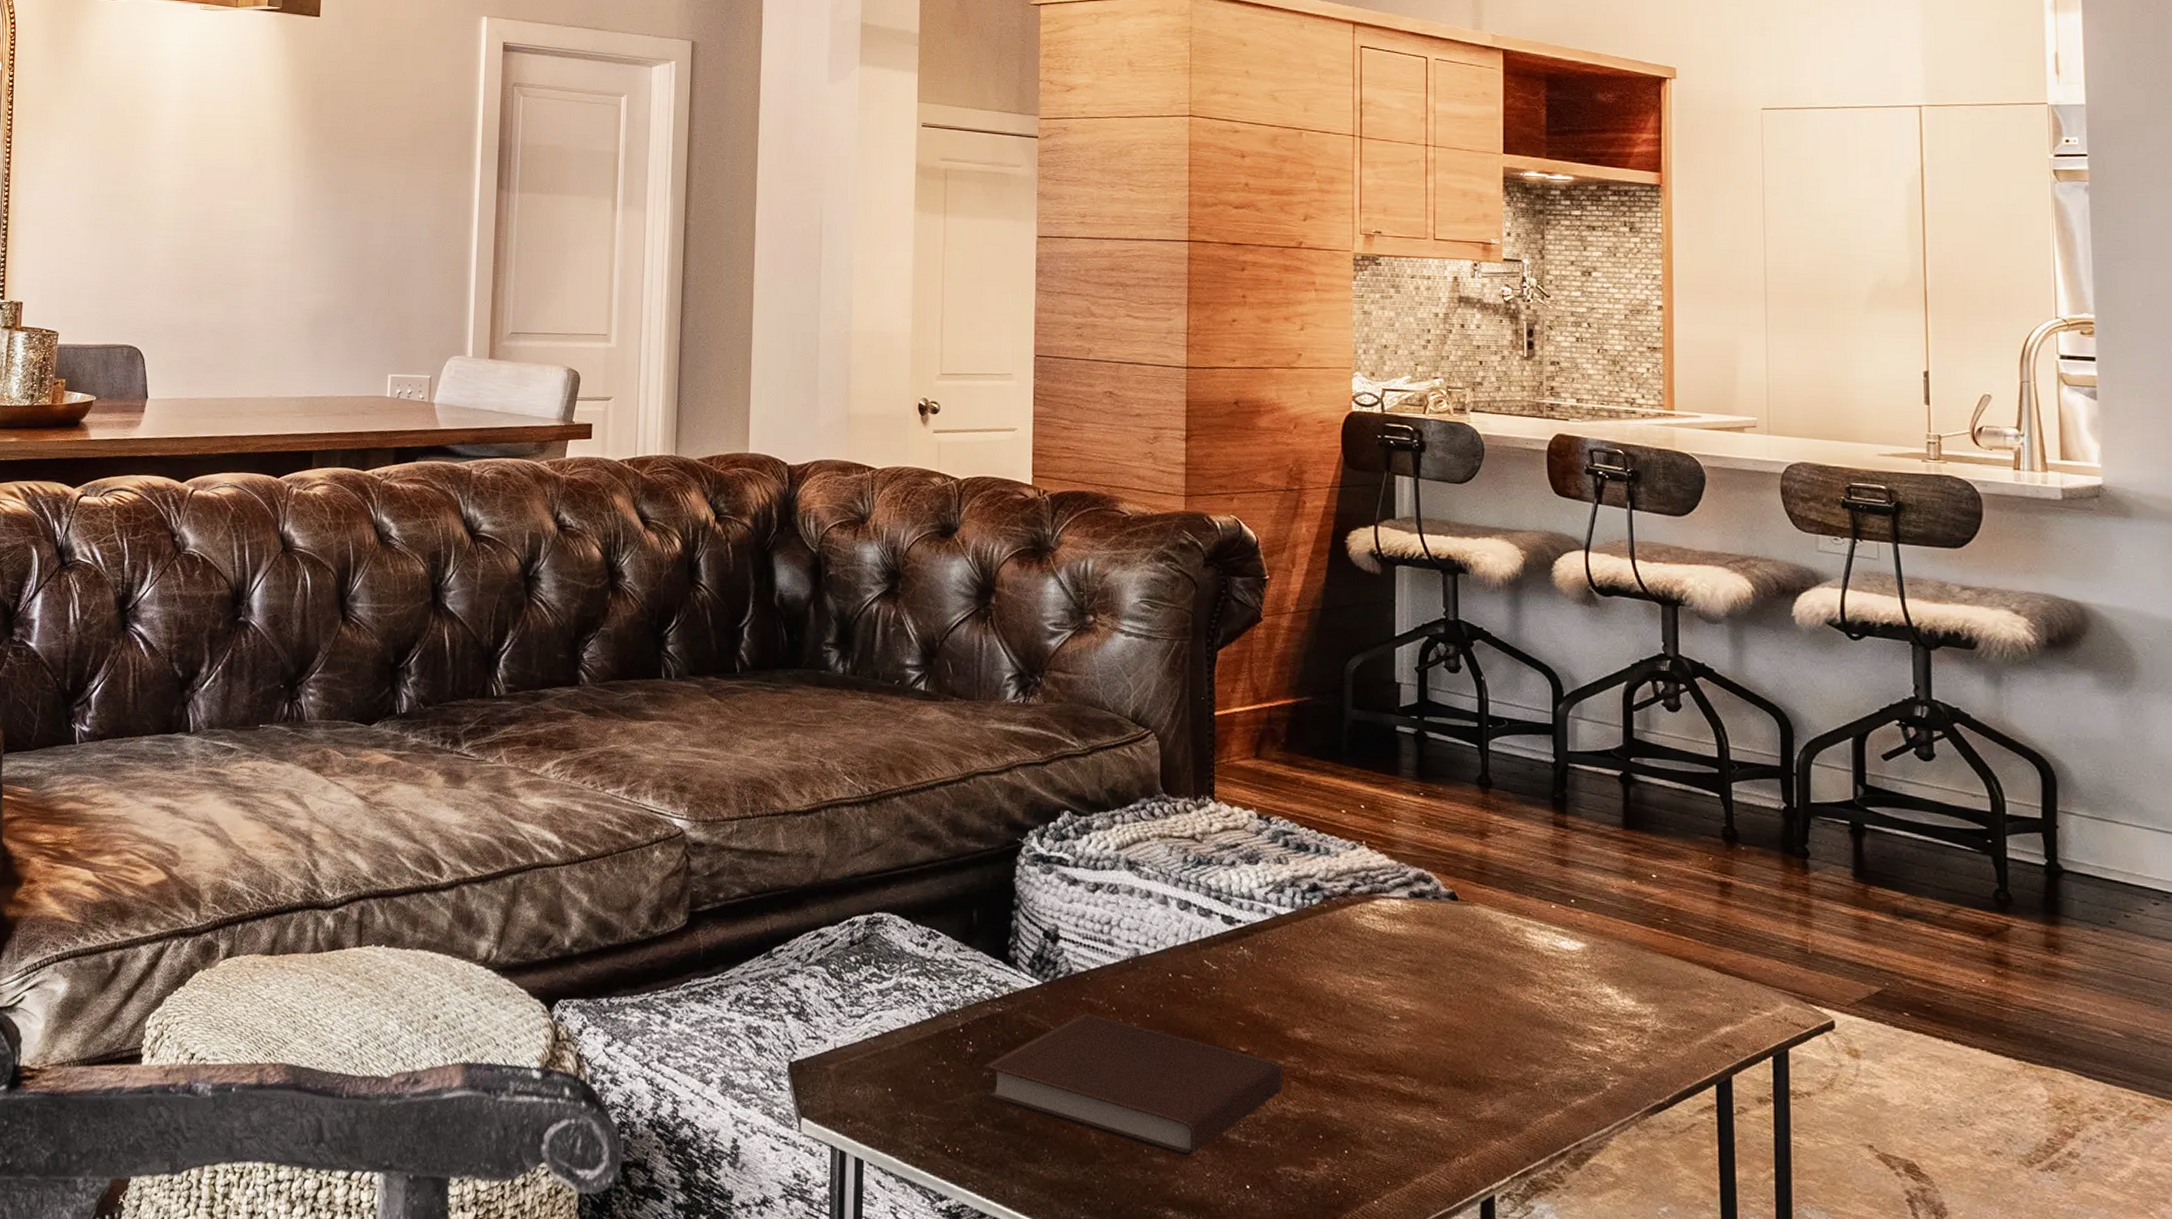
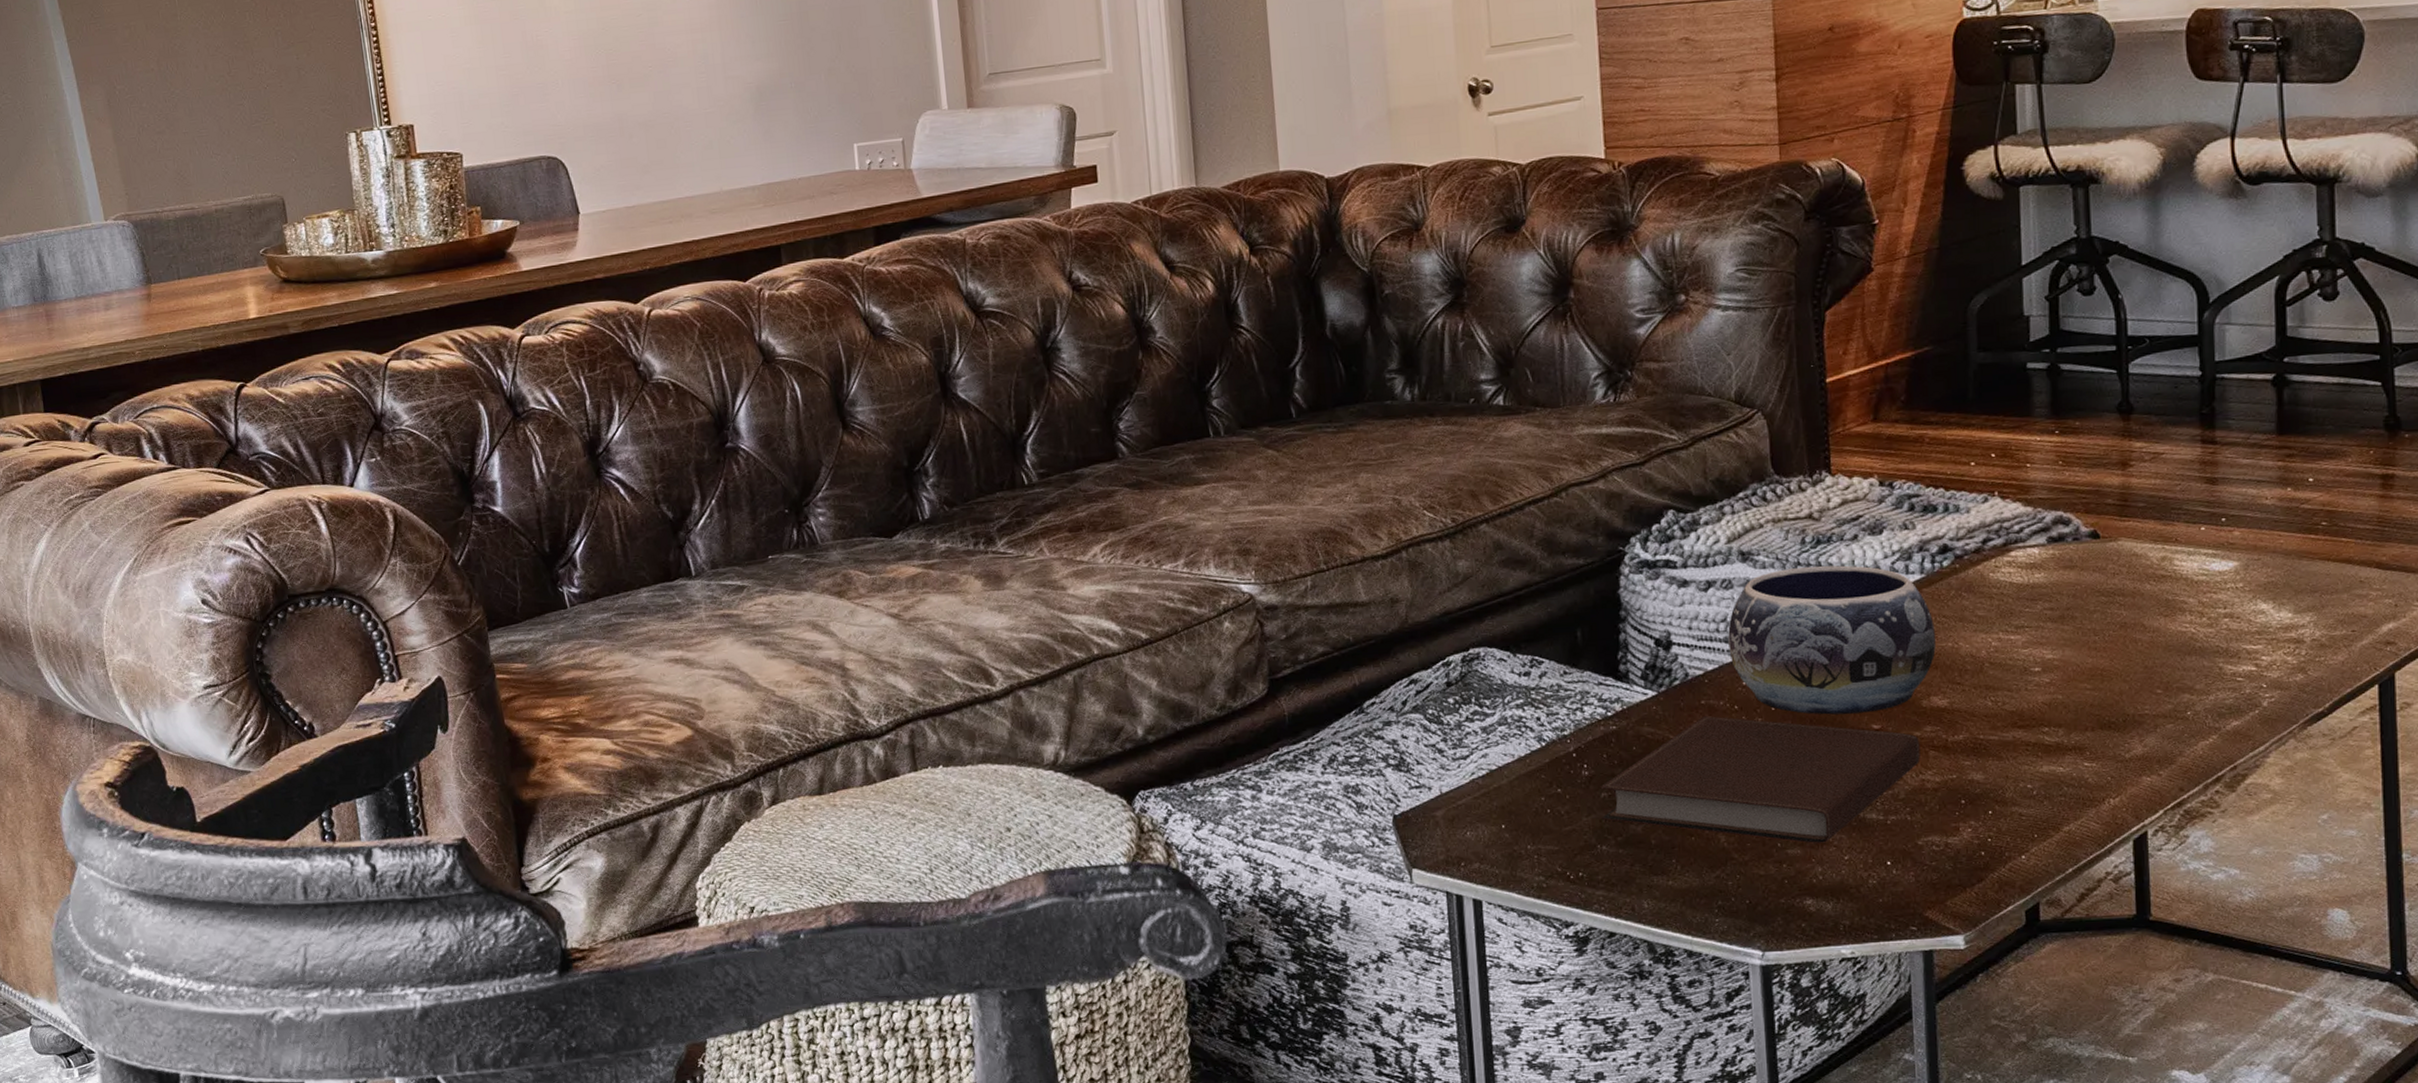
decorative bowl: none [1111,883,1302,1034] -> present [1728,565,1936,715]

